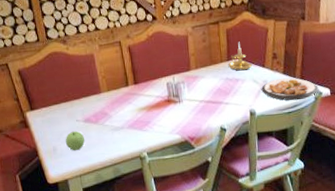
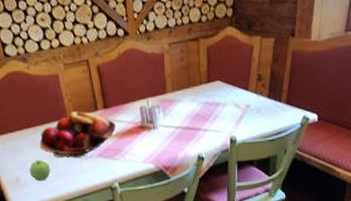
fruit basket: none [75,87,145,130] -> present [40,111,116,158]
candle holder: present [229,42,253,71] -> none [209,61,235,94]
plate: present [261,78,319,101] -> none [243,102,306,128]

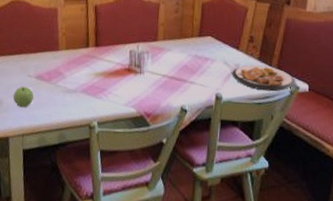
fruit basket: present [40,111,116,158] -> none [28,45,104,90]
plate: none [243,102,306,128] -> present [232,64,296,92]

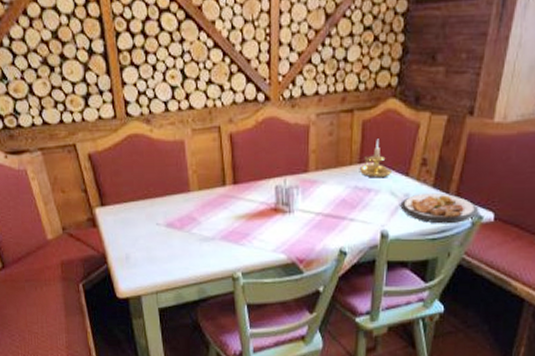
apple: present [13,86,34,108] -> none [141,237,165,262]
candle holder: none [200,18,226,50] -> present [360,139,393,178]

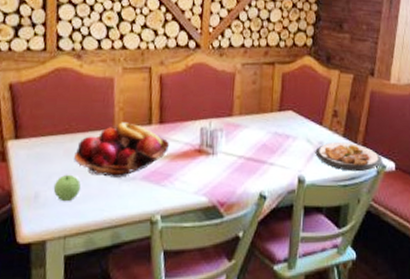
apple: none [141,237,165,262] -> present [53,174,81,202]
fruit basket: none [156,185,246,238] -> present [74,122,170,178]
candle holder: present [360,139,393,178] -> none [280,90,308,126]

